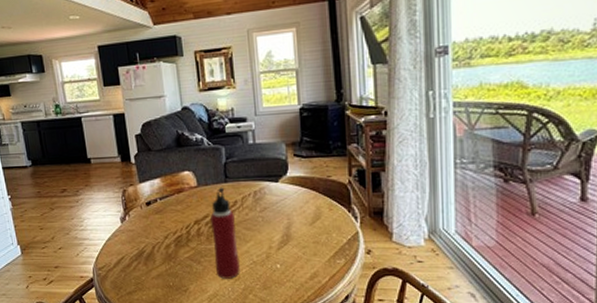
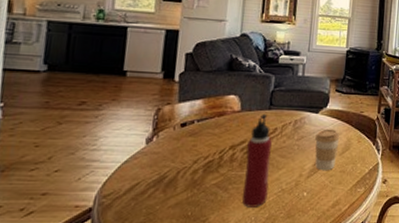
coffee cup: none [278,197,307,243] -> present [314,129,340,171]

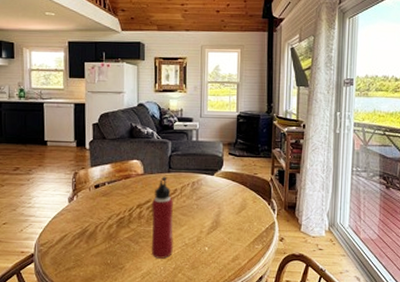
coffee cup: present [314,129,340,171] -> none [211,190,236,229]

